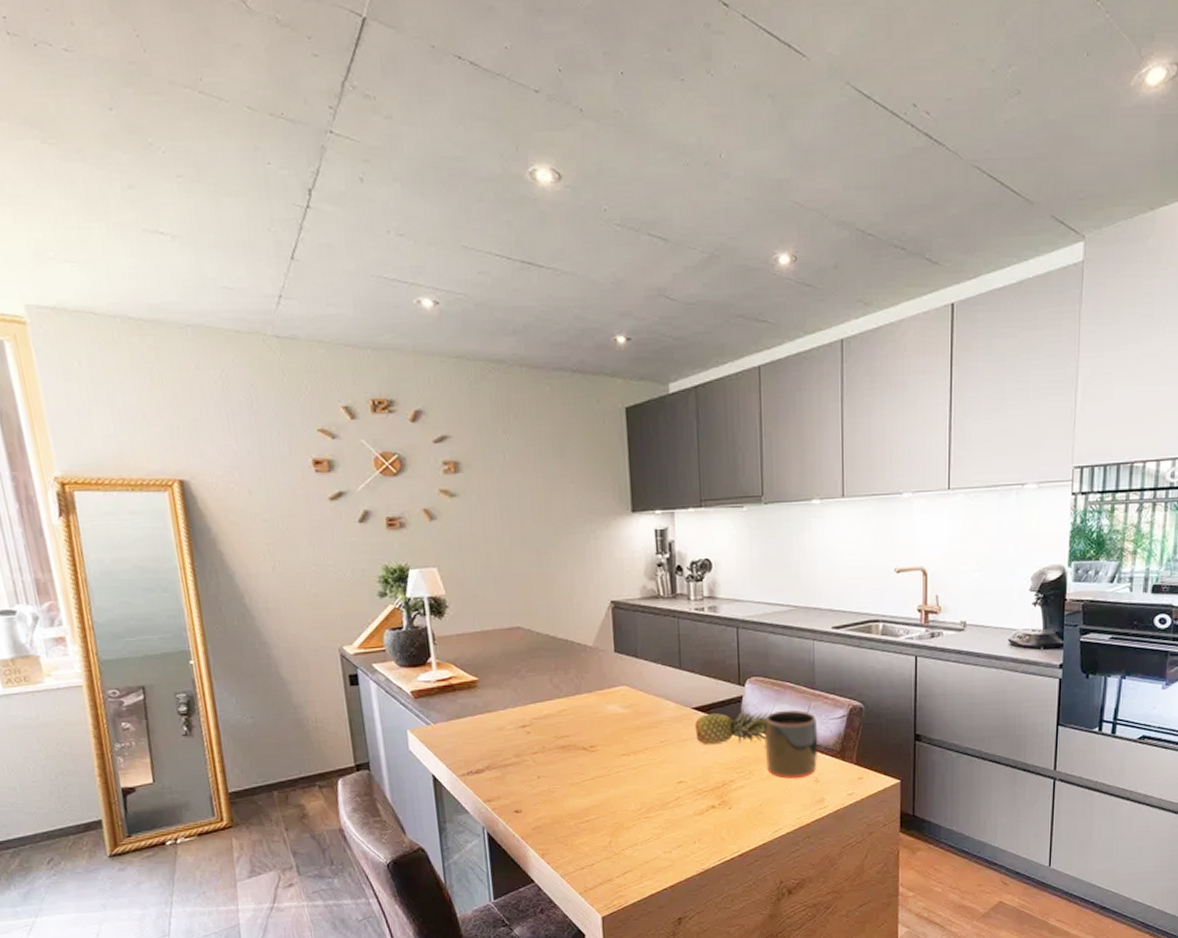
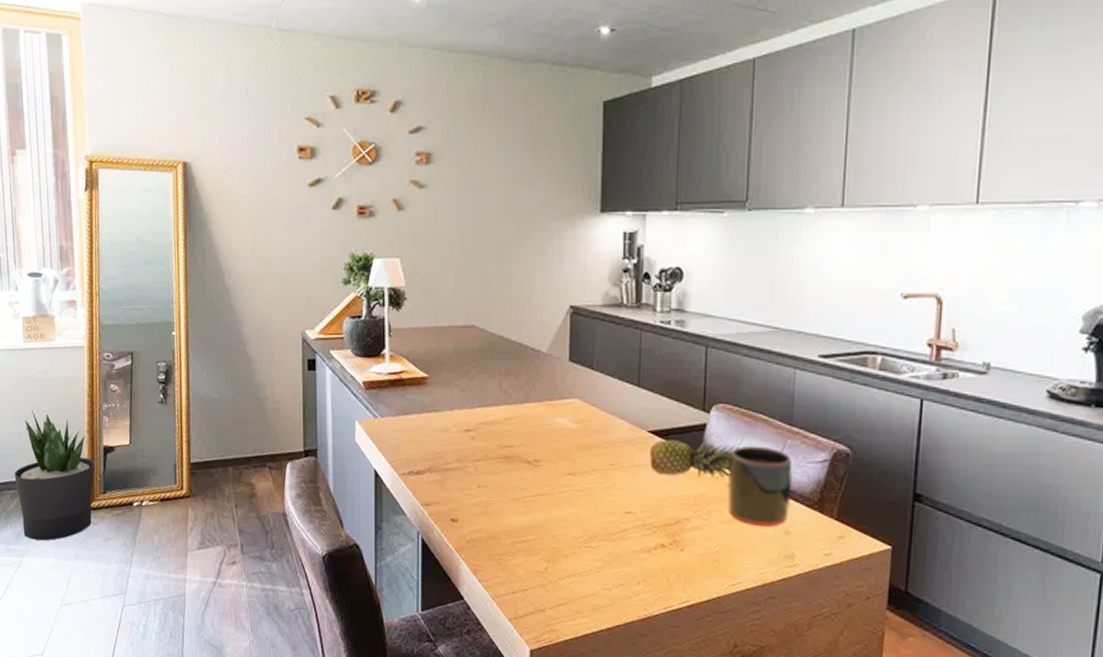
planter: none [11,759,118,897] -> present [14,409,96,541]

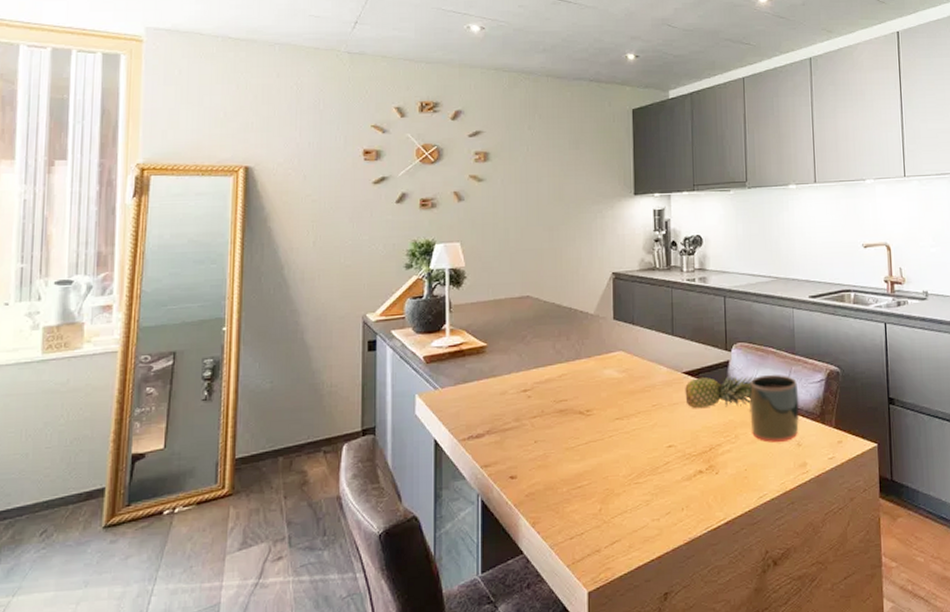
planter: present [14,409,96,541] -> none [12,425,120,574]

